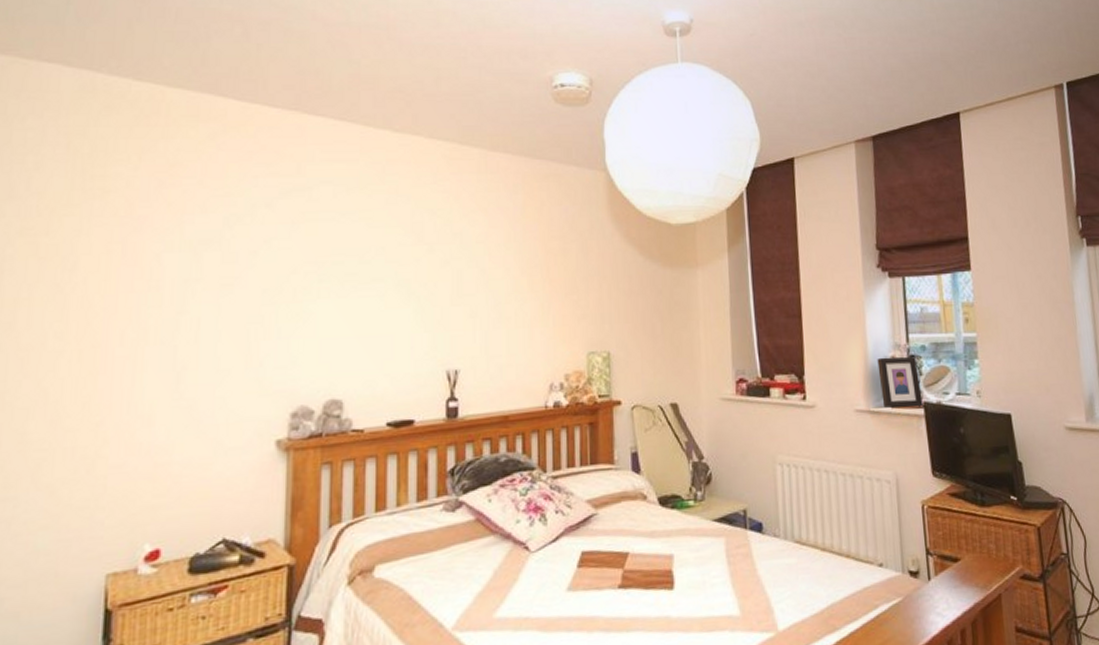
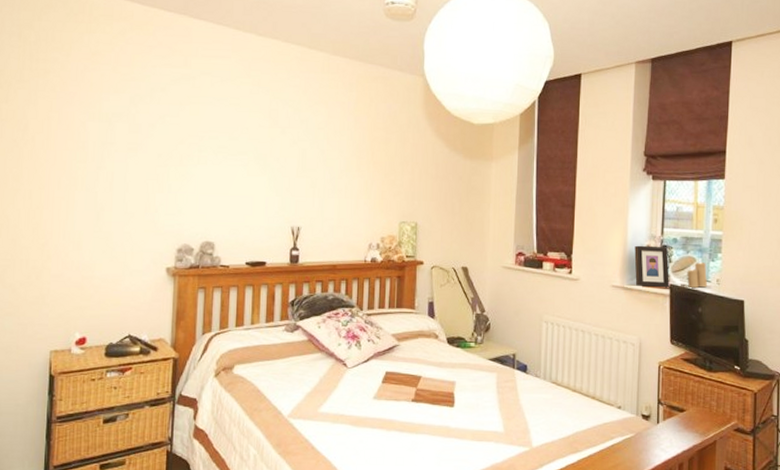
candle: none [941,368,966,404] -> present [687,259,707,288]

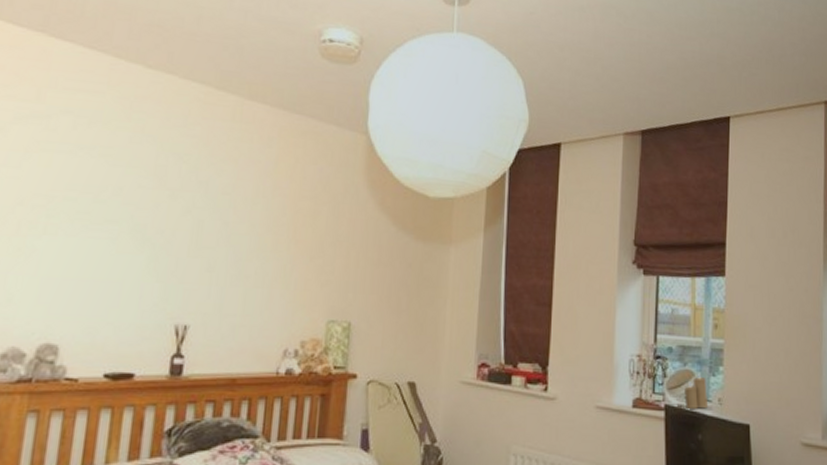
picture frame: present [634,245,669,288] -> none [623,355,664,409]

